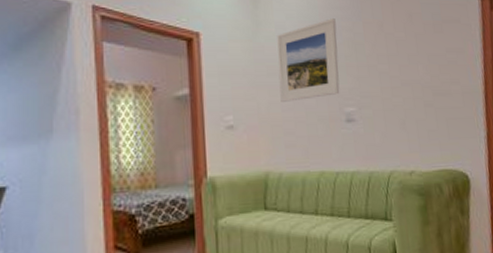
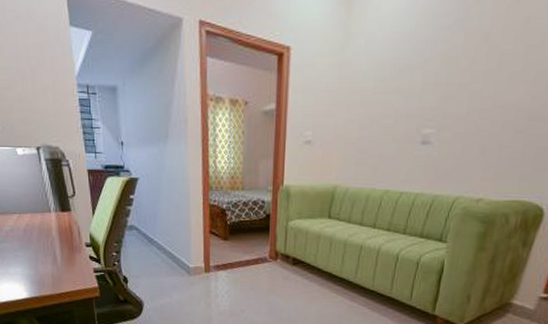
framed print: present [277,18,340,102] -> none [358,28,433,120]

